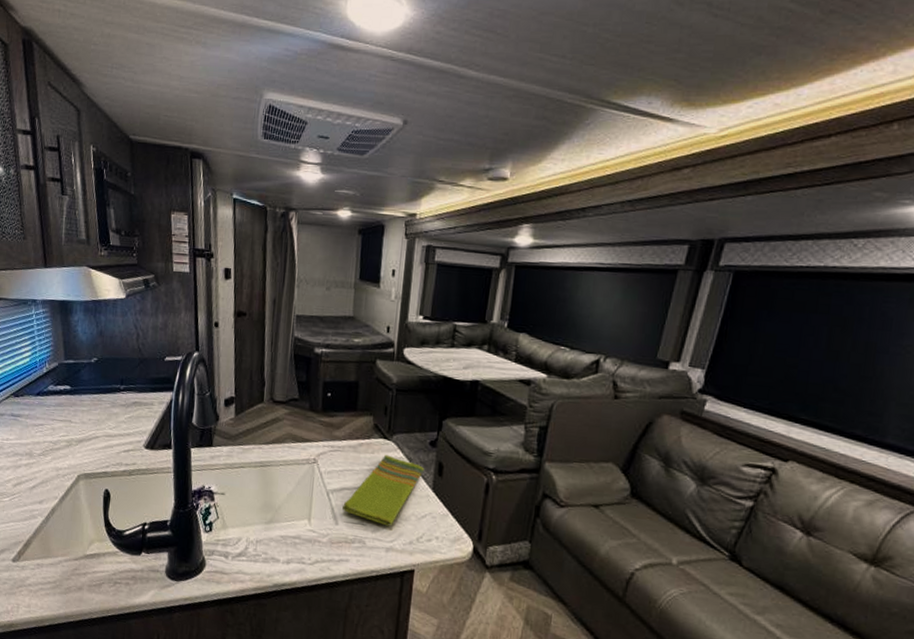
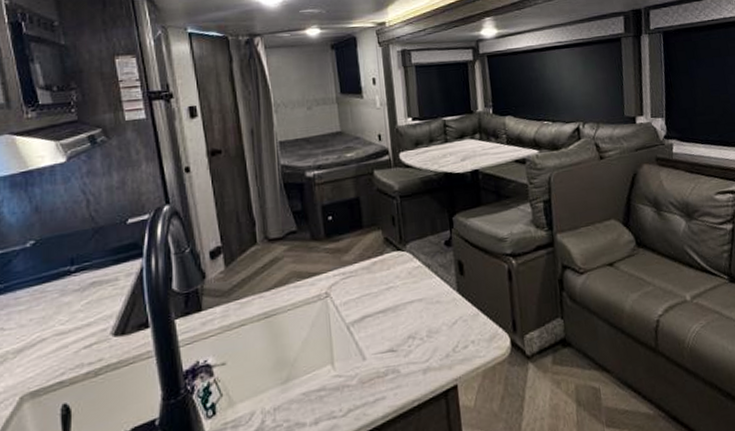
dish towel: present [342,454,425,526] -> none [367,267,445,345]

